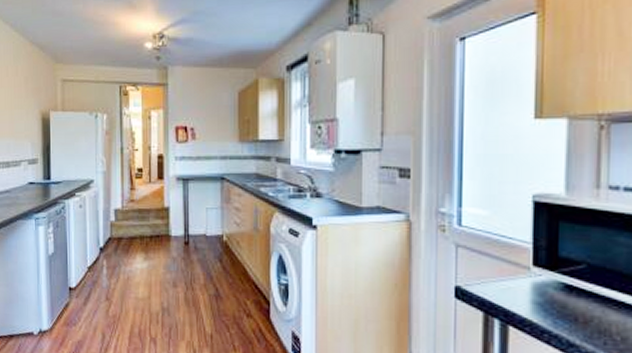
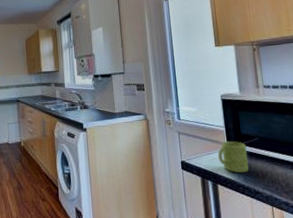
mug: none [514,265,564,315] -> present [217,141,249,173]

